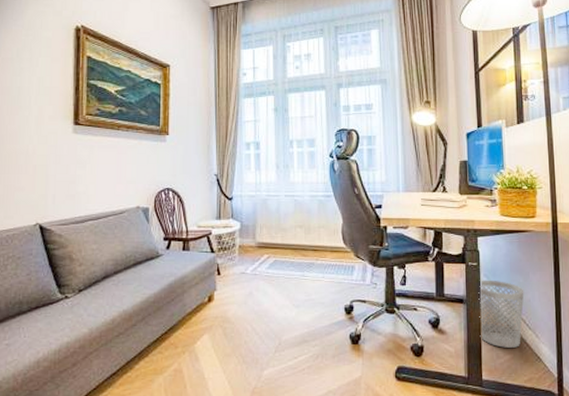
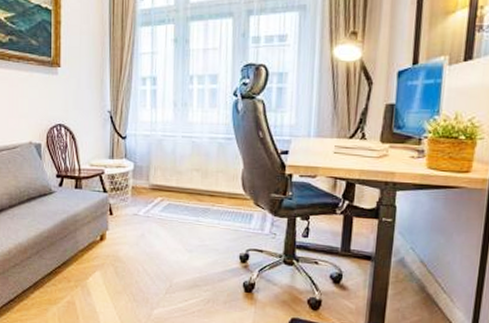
wastebasket: present [478,280,524,348] -> none [385,237,444,310]

